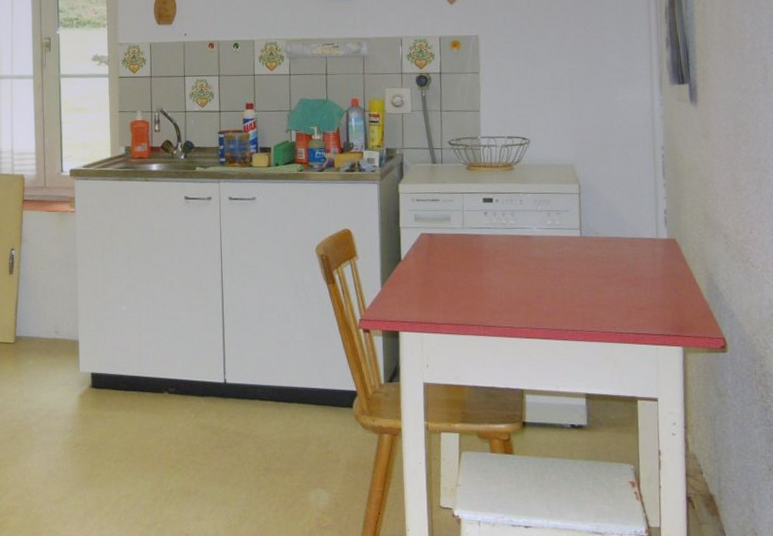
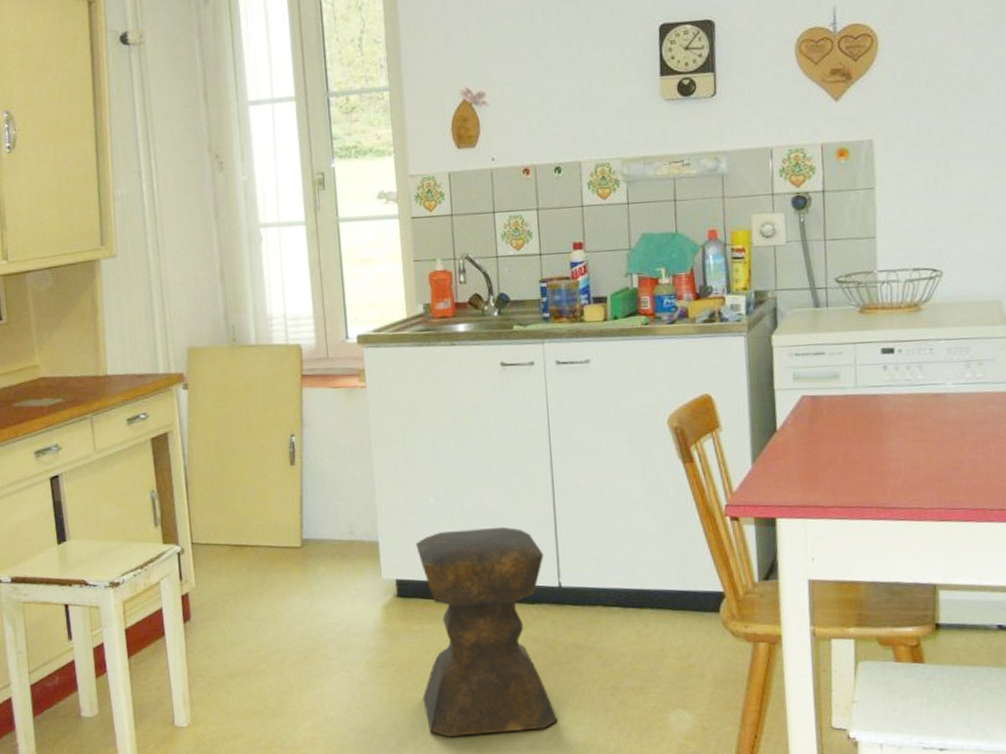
stool: none [108,331,219,508] -> present [416,526,558,737]

